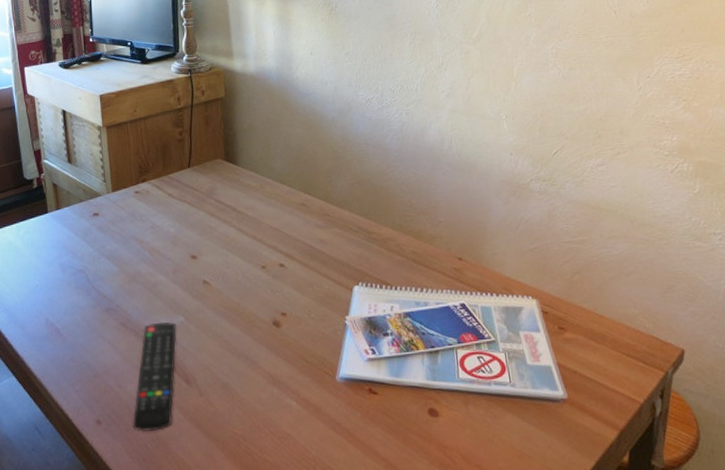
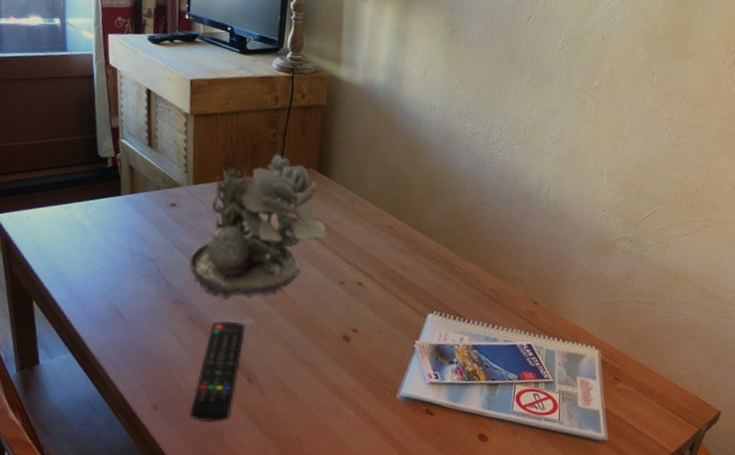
succulent plant: none [116,150,242,300] -> present [189,154,327,299]

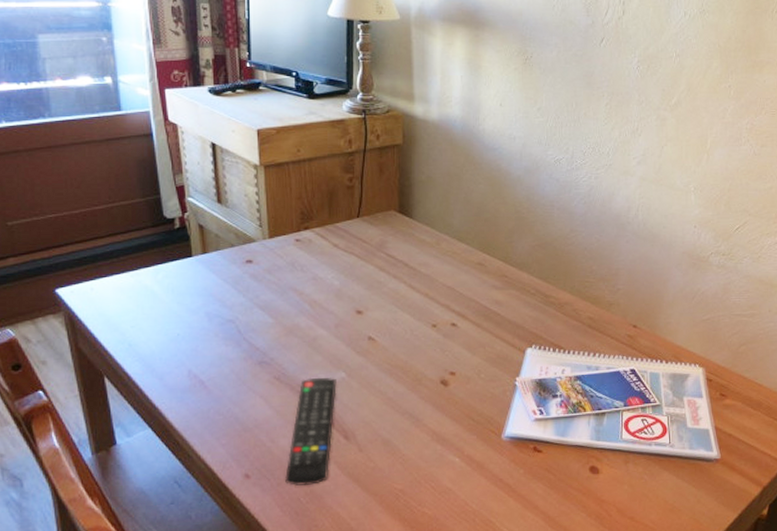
succulent plant: present [189,154,327,299] -> none [272,199,414,354]

